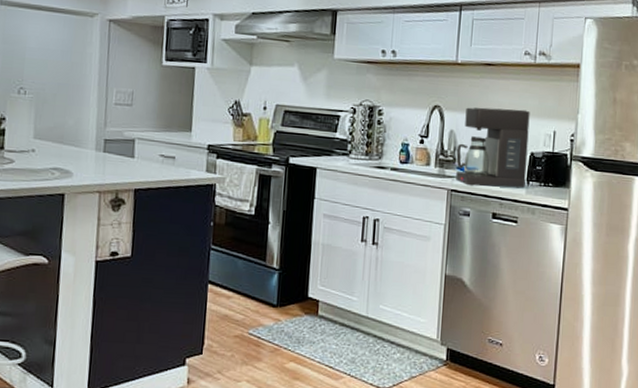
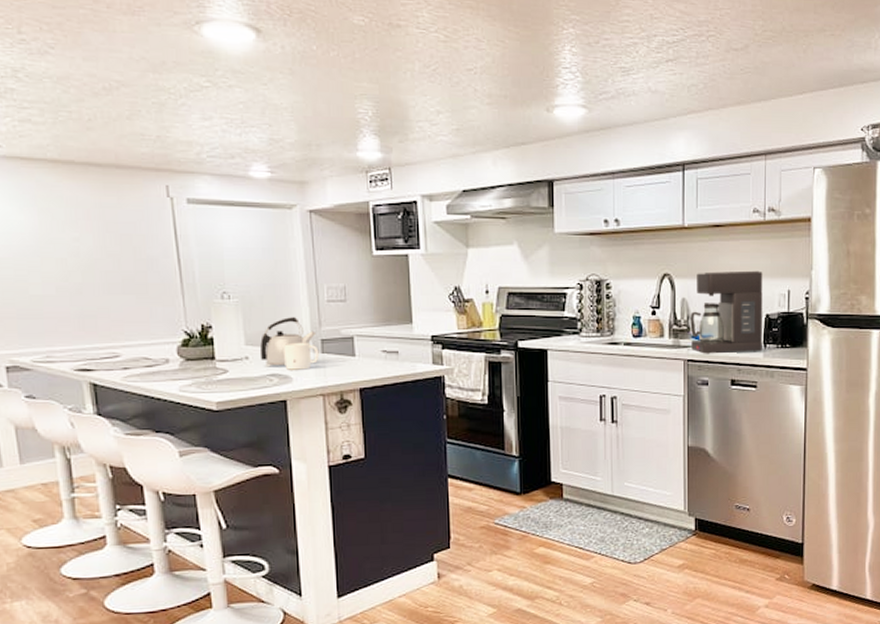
kettle: none [46,116,100,161] -> present [260,317,316,367]
mug: none [67,140,101,167] -> present [282,342,320,370]

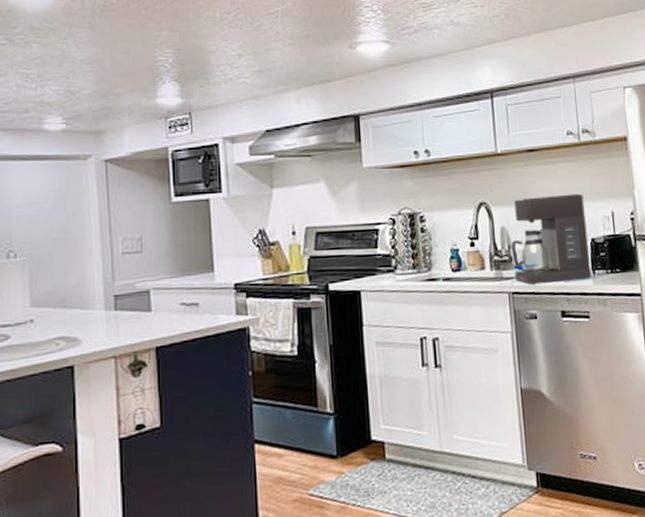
kettle: present [260,317,316,367] -> none [48,273,108,330]
mug: present [282,342,320,370] -> none [71,299,112,332]

